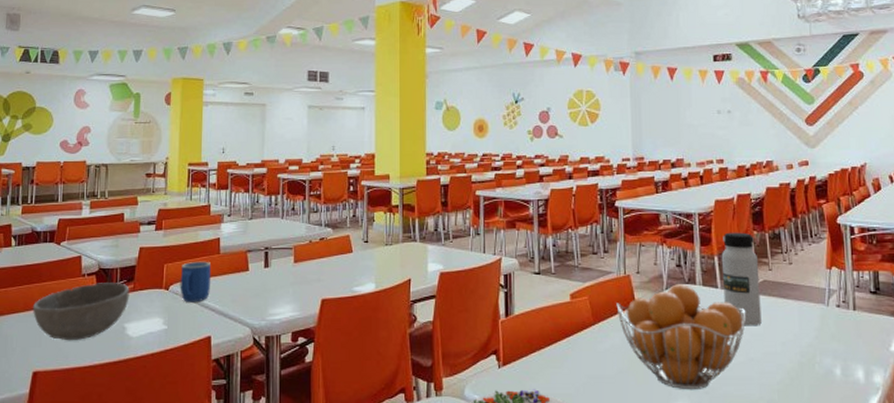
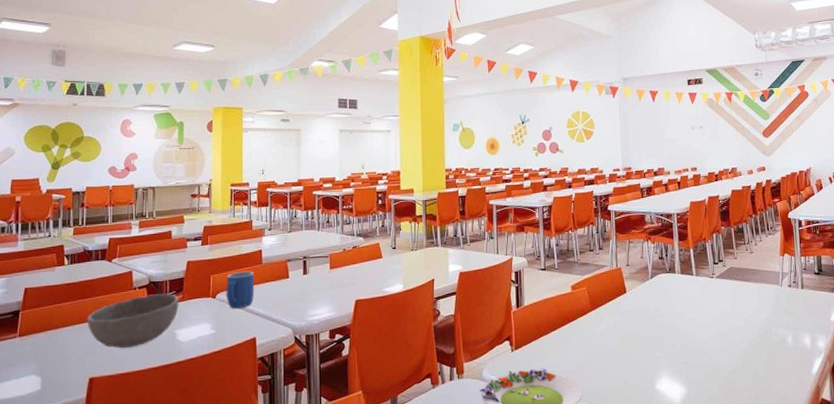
fruit basket: present [616,284,745,390] -> none [610,273,716,362]
water bottle: present [721,232,762,326] -> none [695,228,729,306]

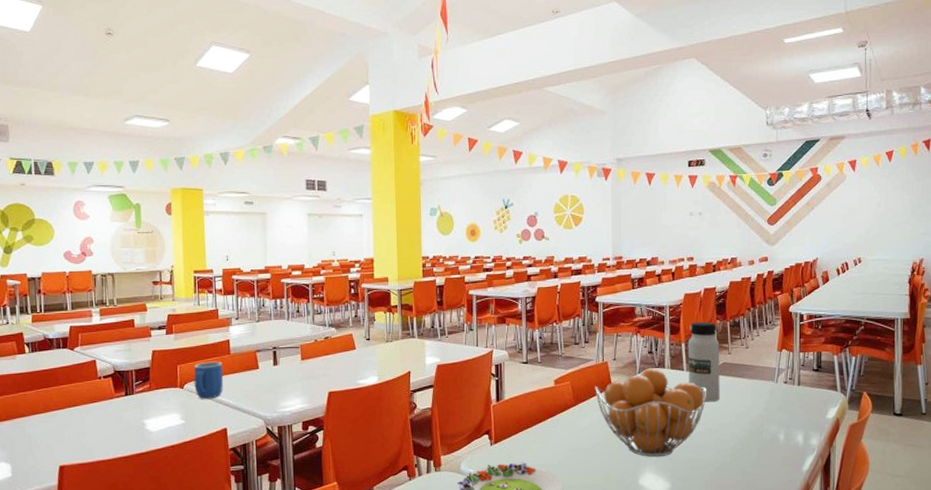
bowl: present [86,294,179,349] -> none [52,383,146,438]
fruit basket: none [610,273,716,362] -> present [595,368,706,458]
water bottle: none [695,228,729,306] -> present [688,321,720,402]

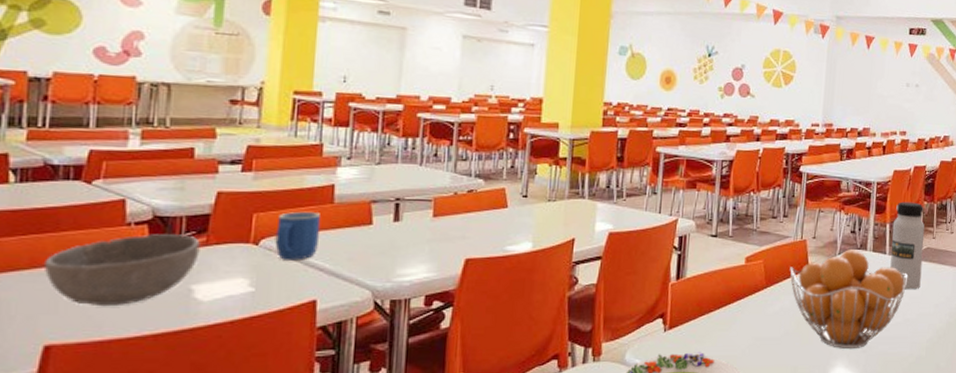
bowl: none [52,383,146,438] -> present [43,234,200,307]

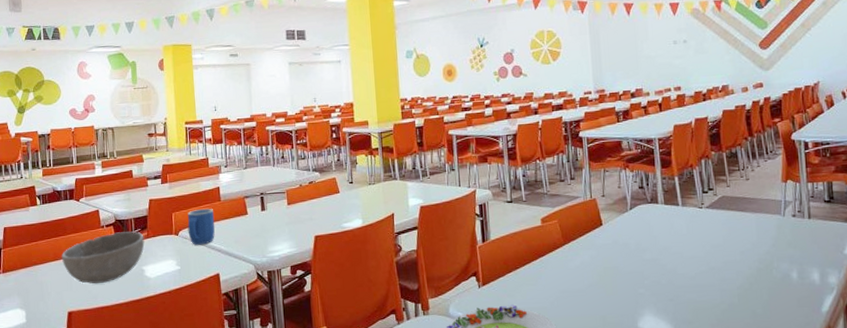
fruit basket: present [790,250,907,350] -> none [584,204,706,299]
water bottle: present [890,201,925,290] -> none [681,153,721,239]

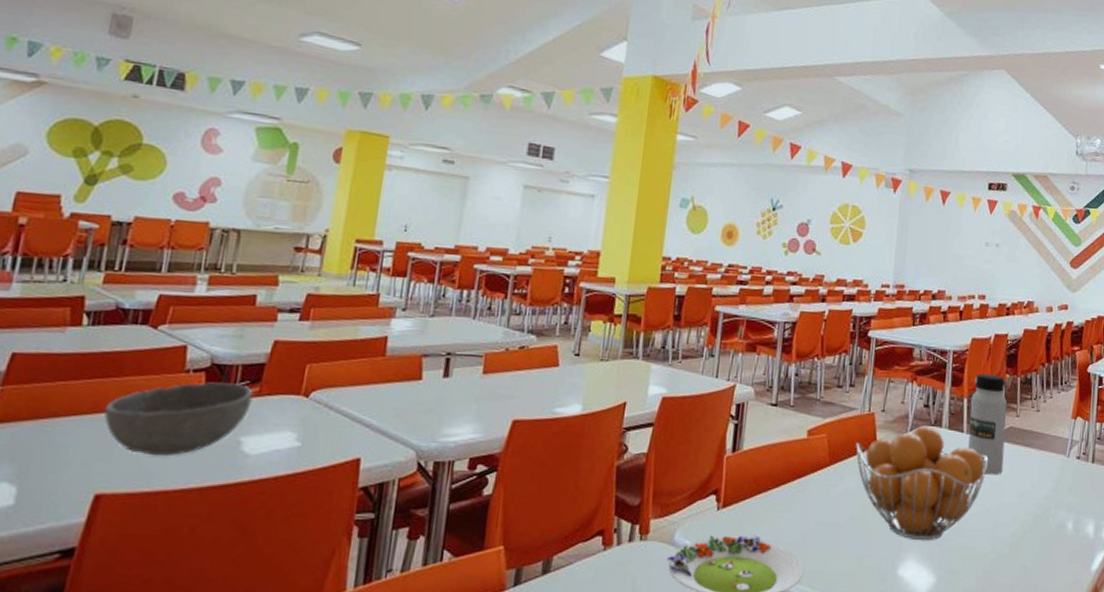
mug: present [187,208,215,245] -> none [324,363,372,415]
fruit basket: none [584,204,706,299] -> present [856,426,988,541]
water bottle: none [681,153,721,239] -> present [968,373,1007,475]

